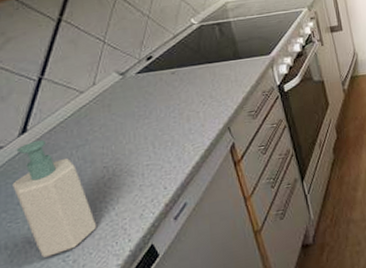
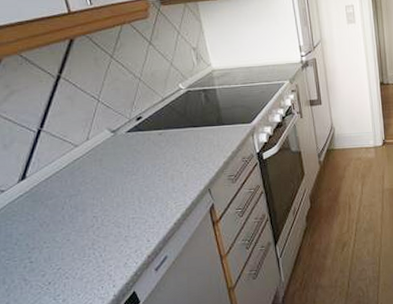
soap bottle: present [12,139,97,258] -> none [12,187,86,295]

